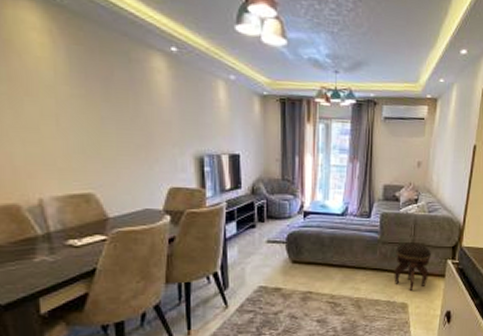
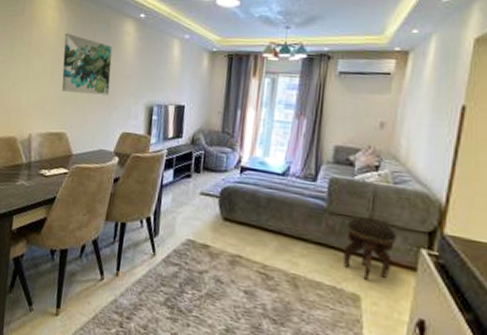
wall art: none [65,65,144,146] -> present [61,33,113,95]

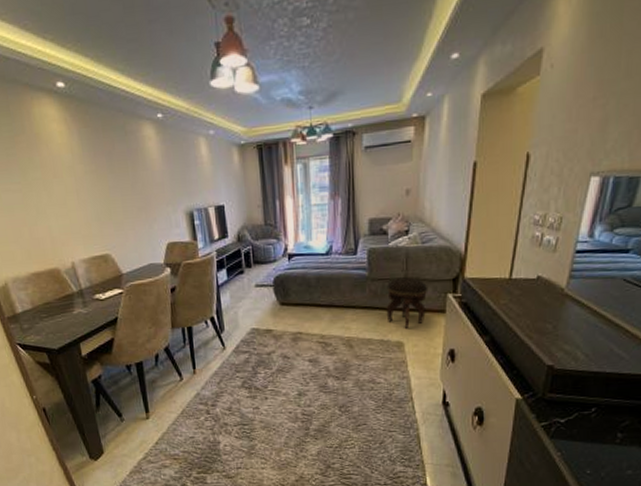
wall art: present [61,33,113,95] -> none [79,147,144,212]

